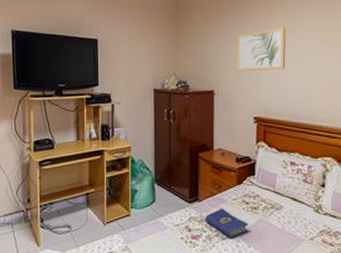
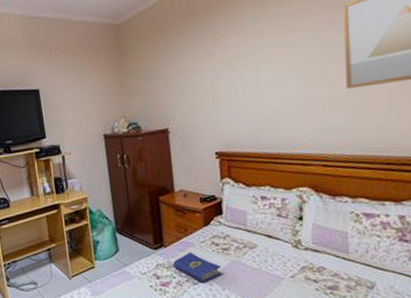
wall art: present [236,27,286,72] -> none [187,49,246,105]

